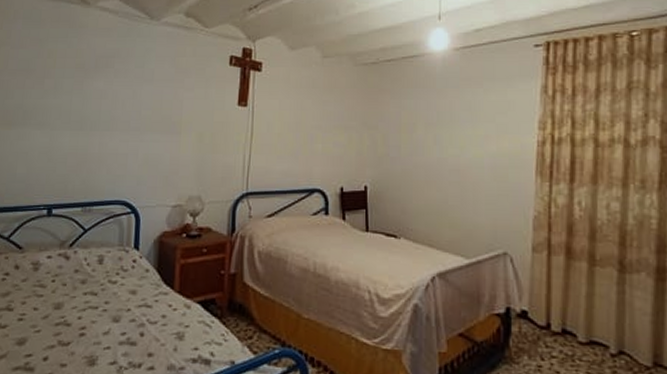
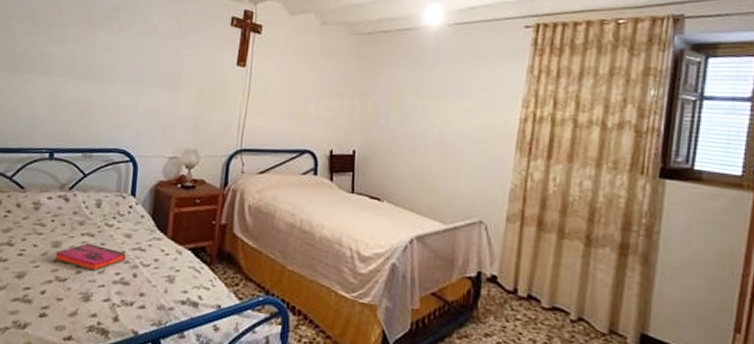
hardback book: none [57,303,132,332] -> present [55,243,126,271]

